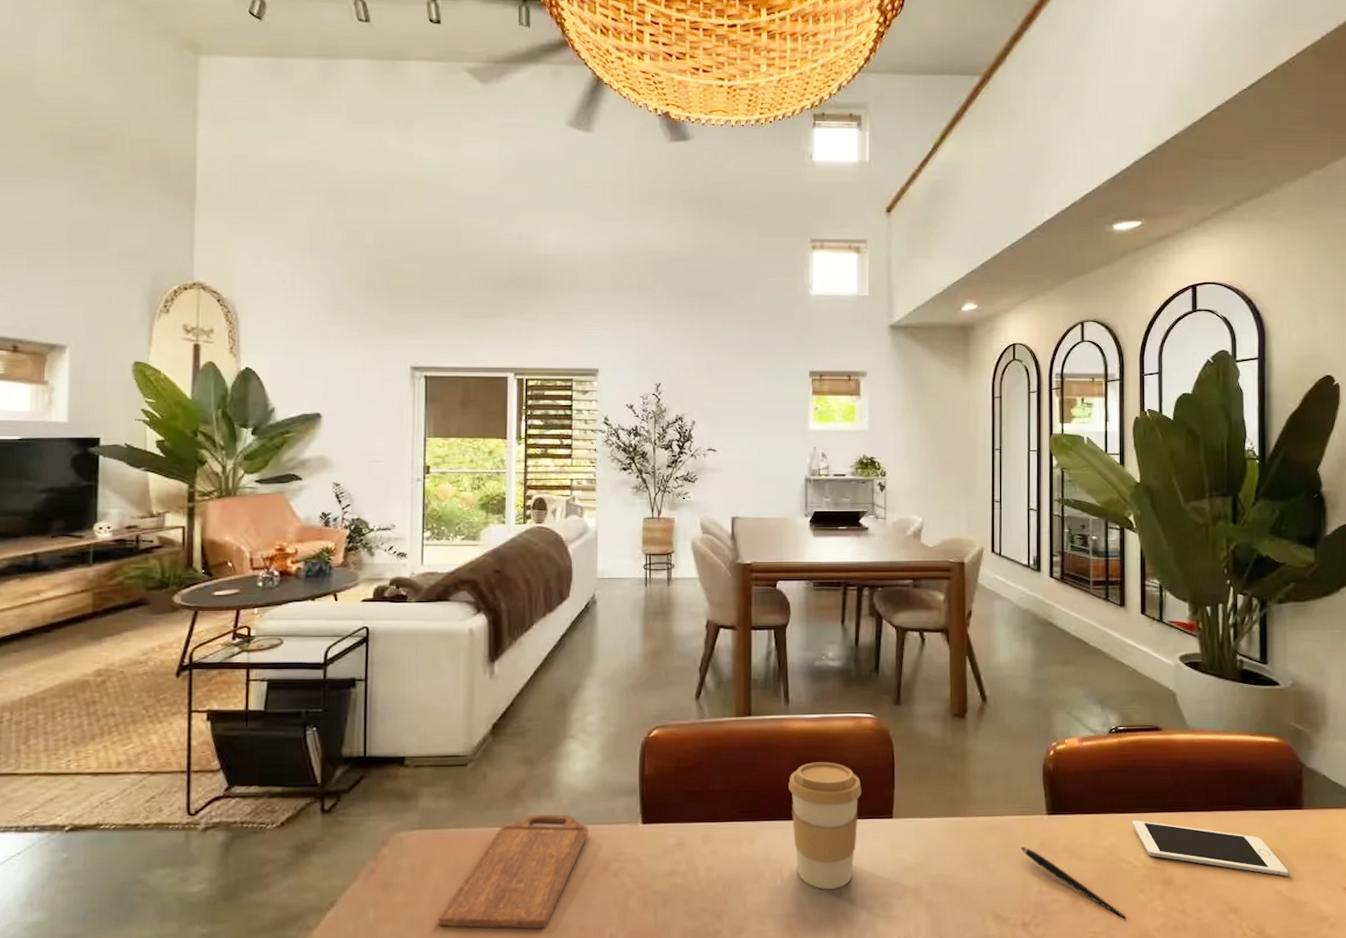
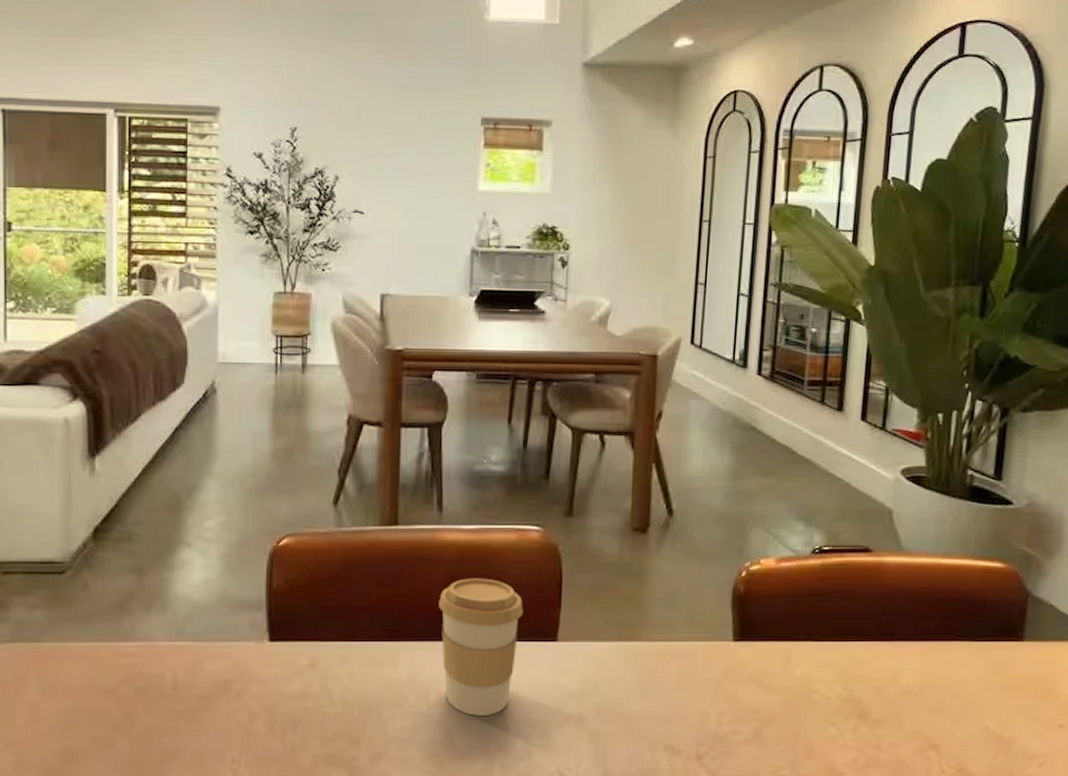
cutting board: present [438,814,588,929] -> none [35,629,207,752]
pen: present [1021,846,1126,919] -> none [701,675,814,753]
cell phone: present [1132,820,1288,877] -> none [829,649,999,712]

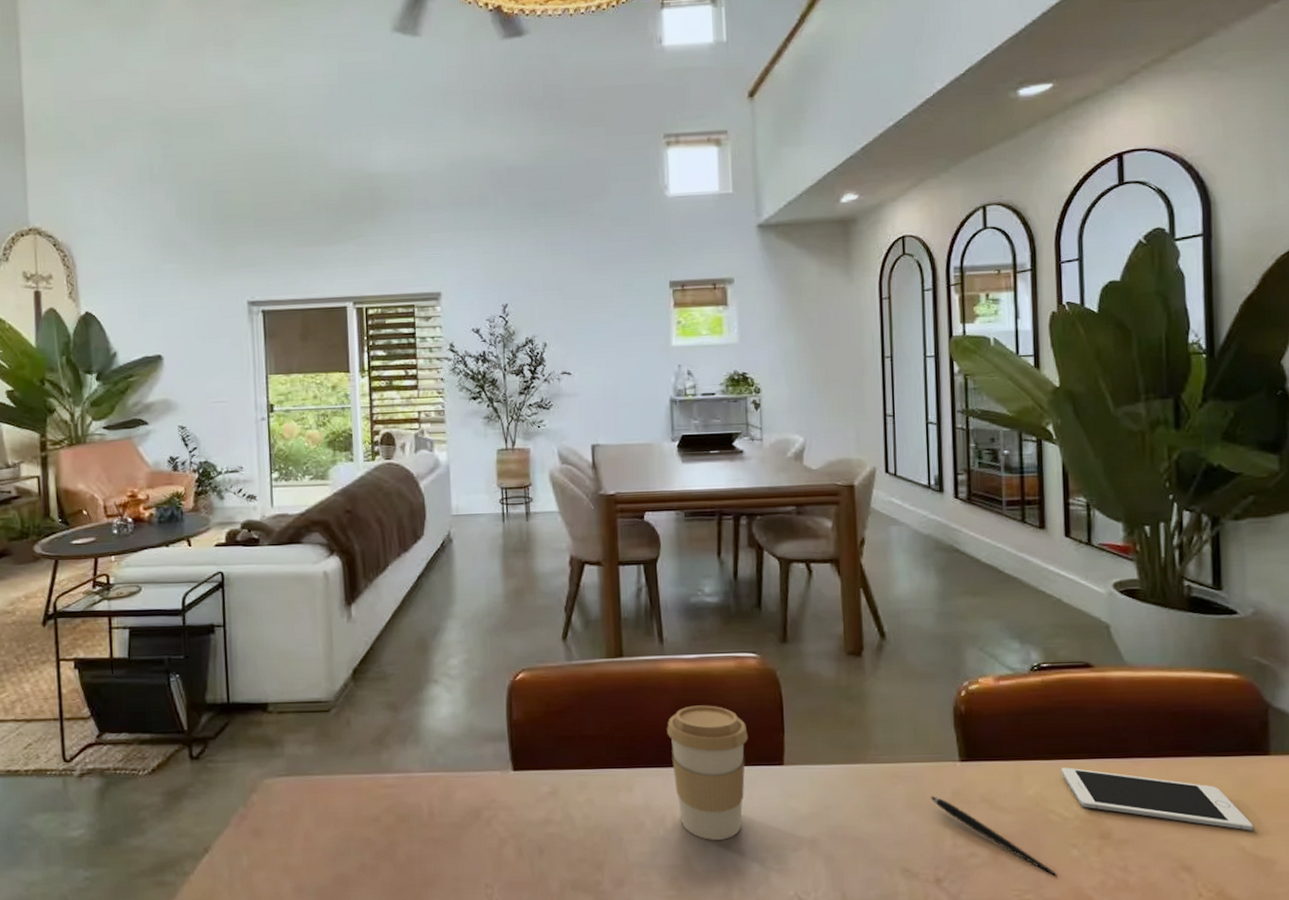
pen: none [701,675,814,753] -> present [931,796,1057,876]
cell phone: none [829,649,999,712] -> present [1061,767,1253,831]

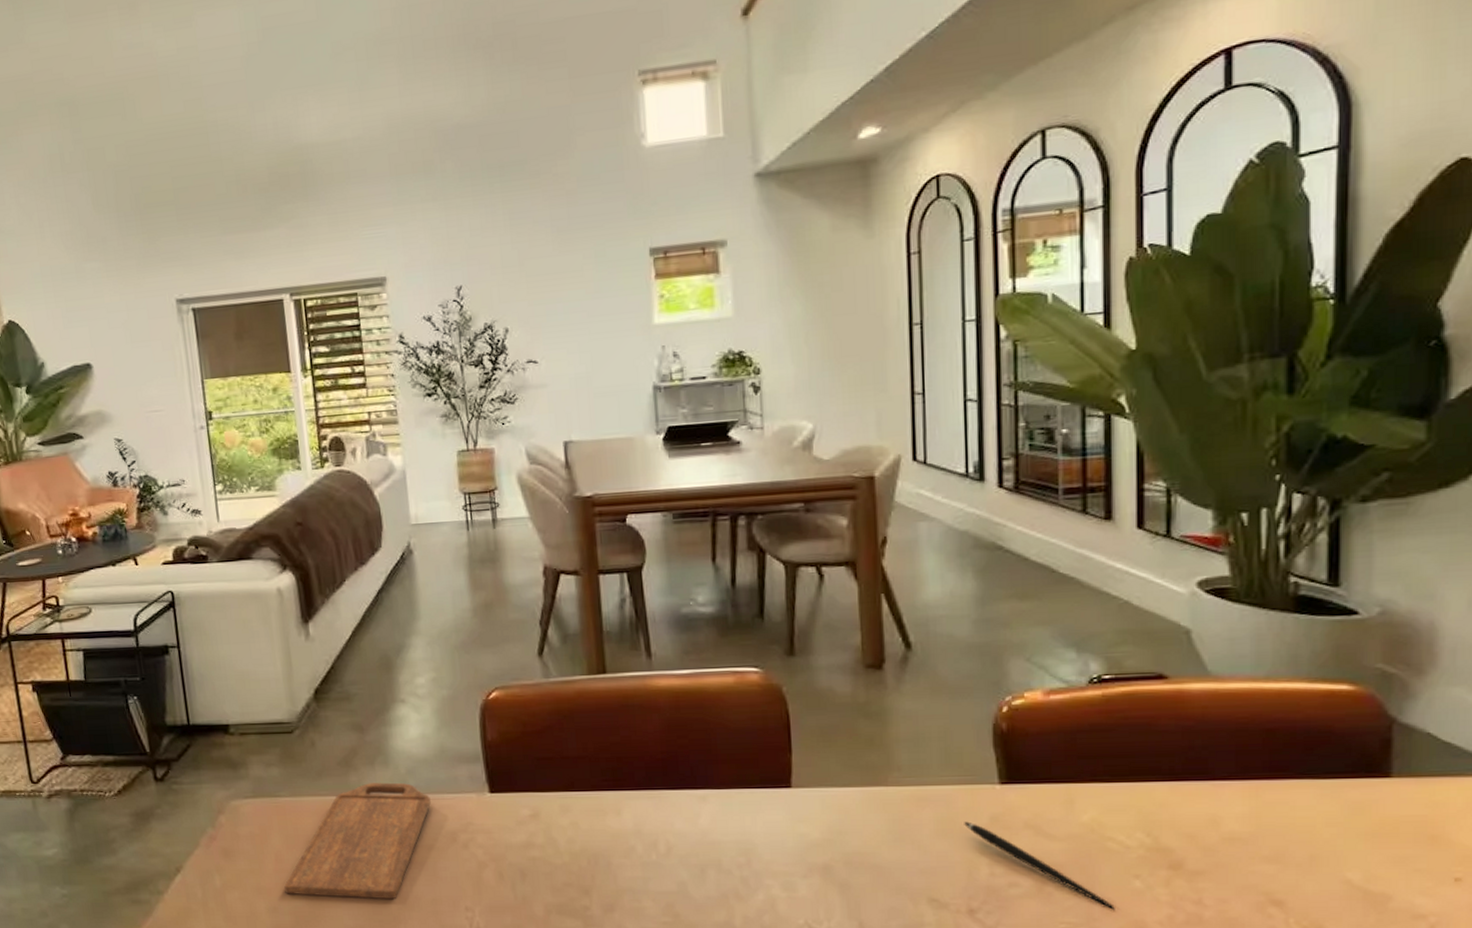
cutting board: none [311,760,457,878] -> present [284,782,431,900]
coffee cup: present [667,705,748,840] -> none [657,724,750,866]
cell phone: present [1061,767,1253,831] -> none [1123,791,1364,863]

